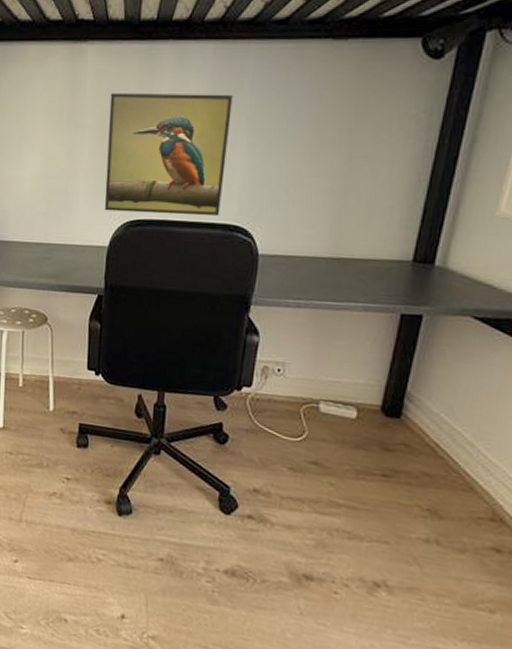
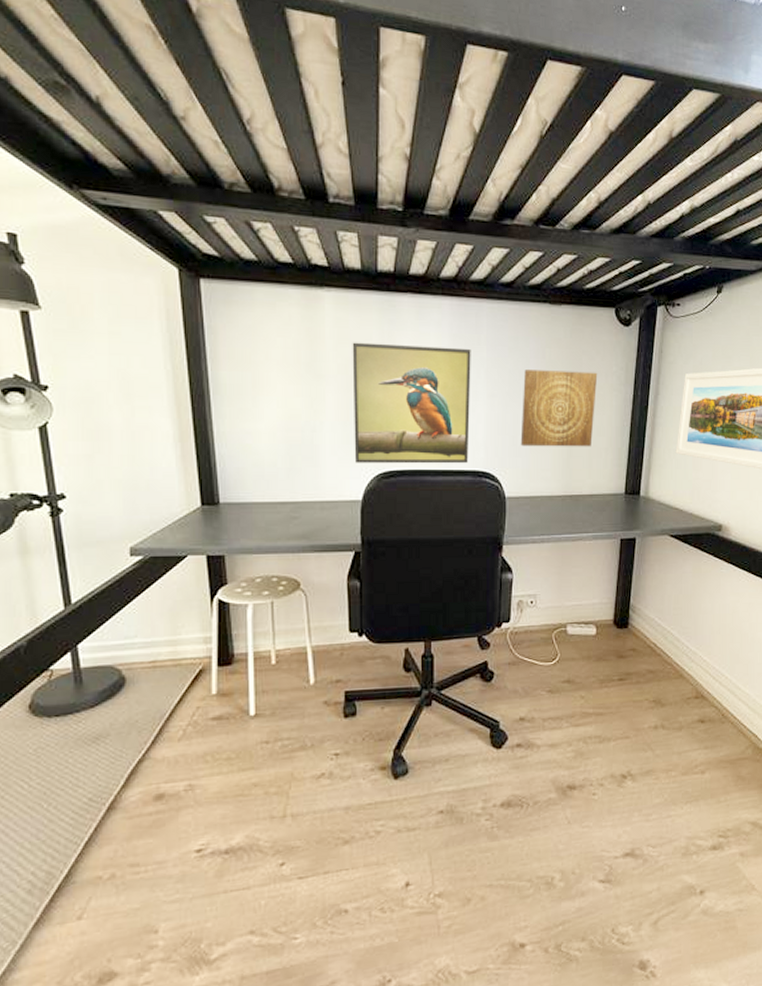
wall art: none [281,115,390,205] -> present [520,370,598,447]

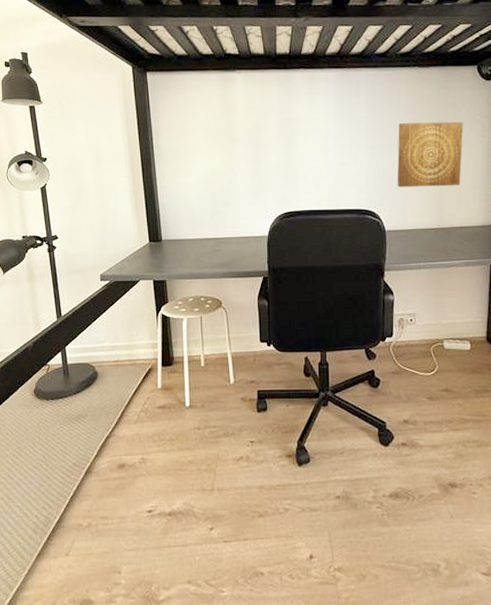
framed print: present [352,342,471,464] -> none [258,109,354,206]

